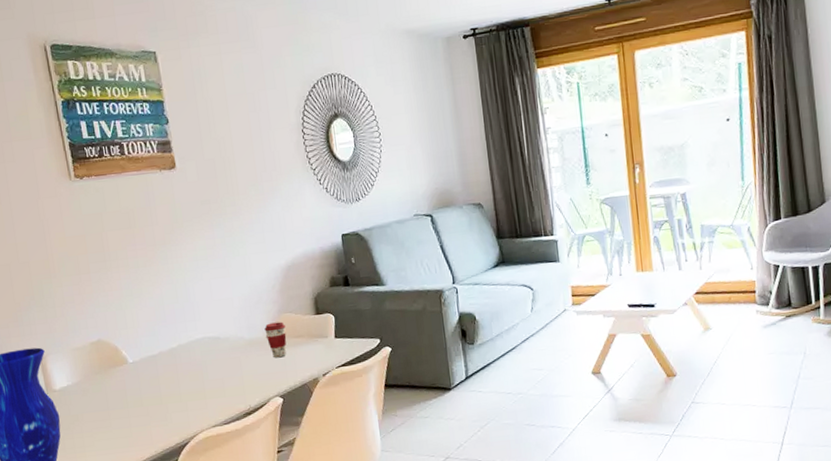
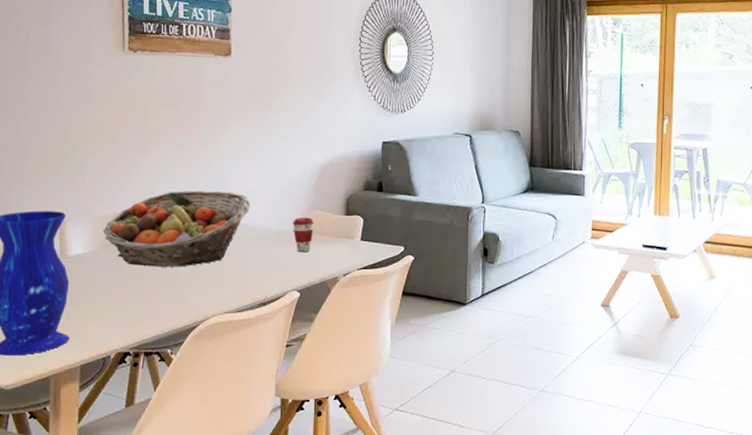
fruit basket: none [82,306,220,391] -> present [102,191,250,267]

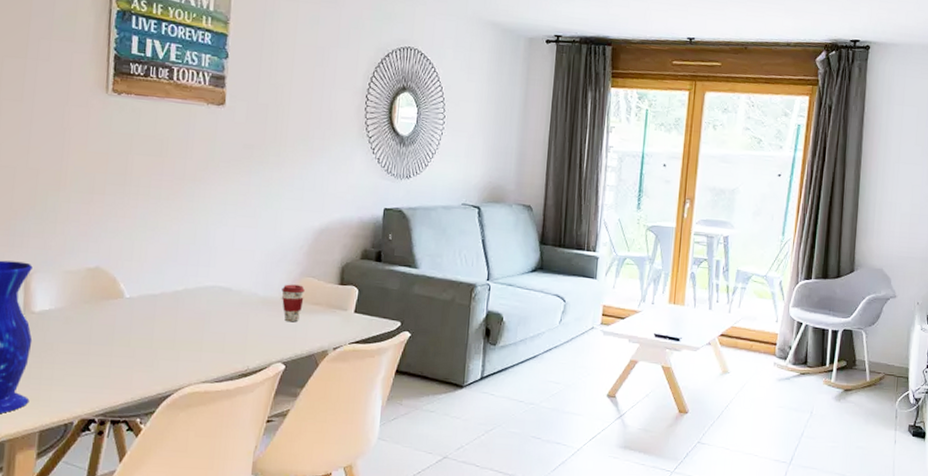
fruit basket: present [102,191,250,267] -> none [72,248,237,331]

